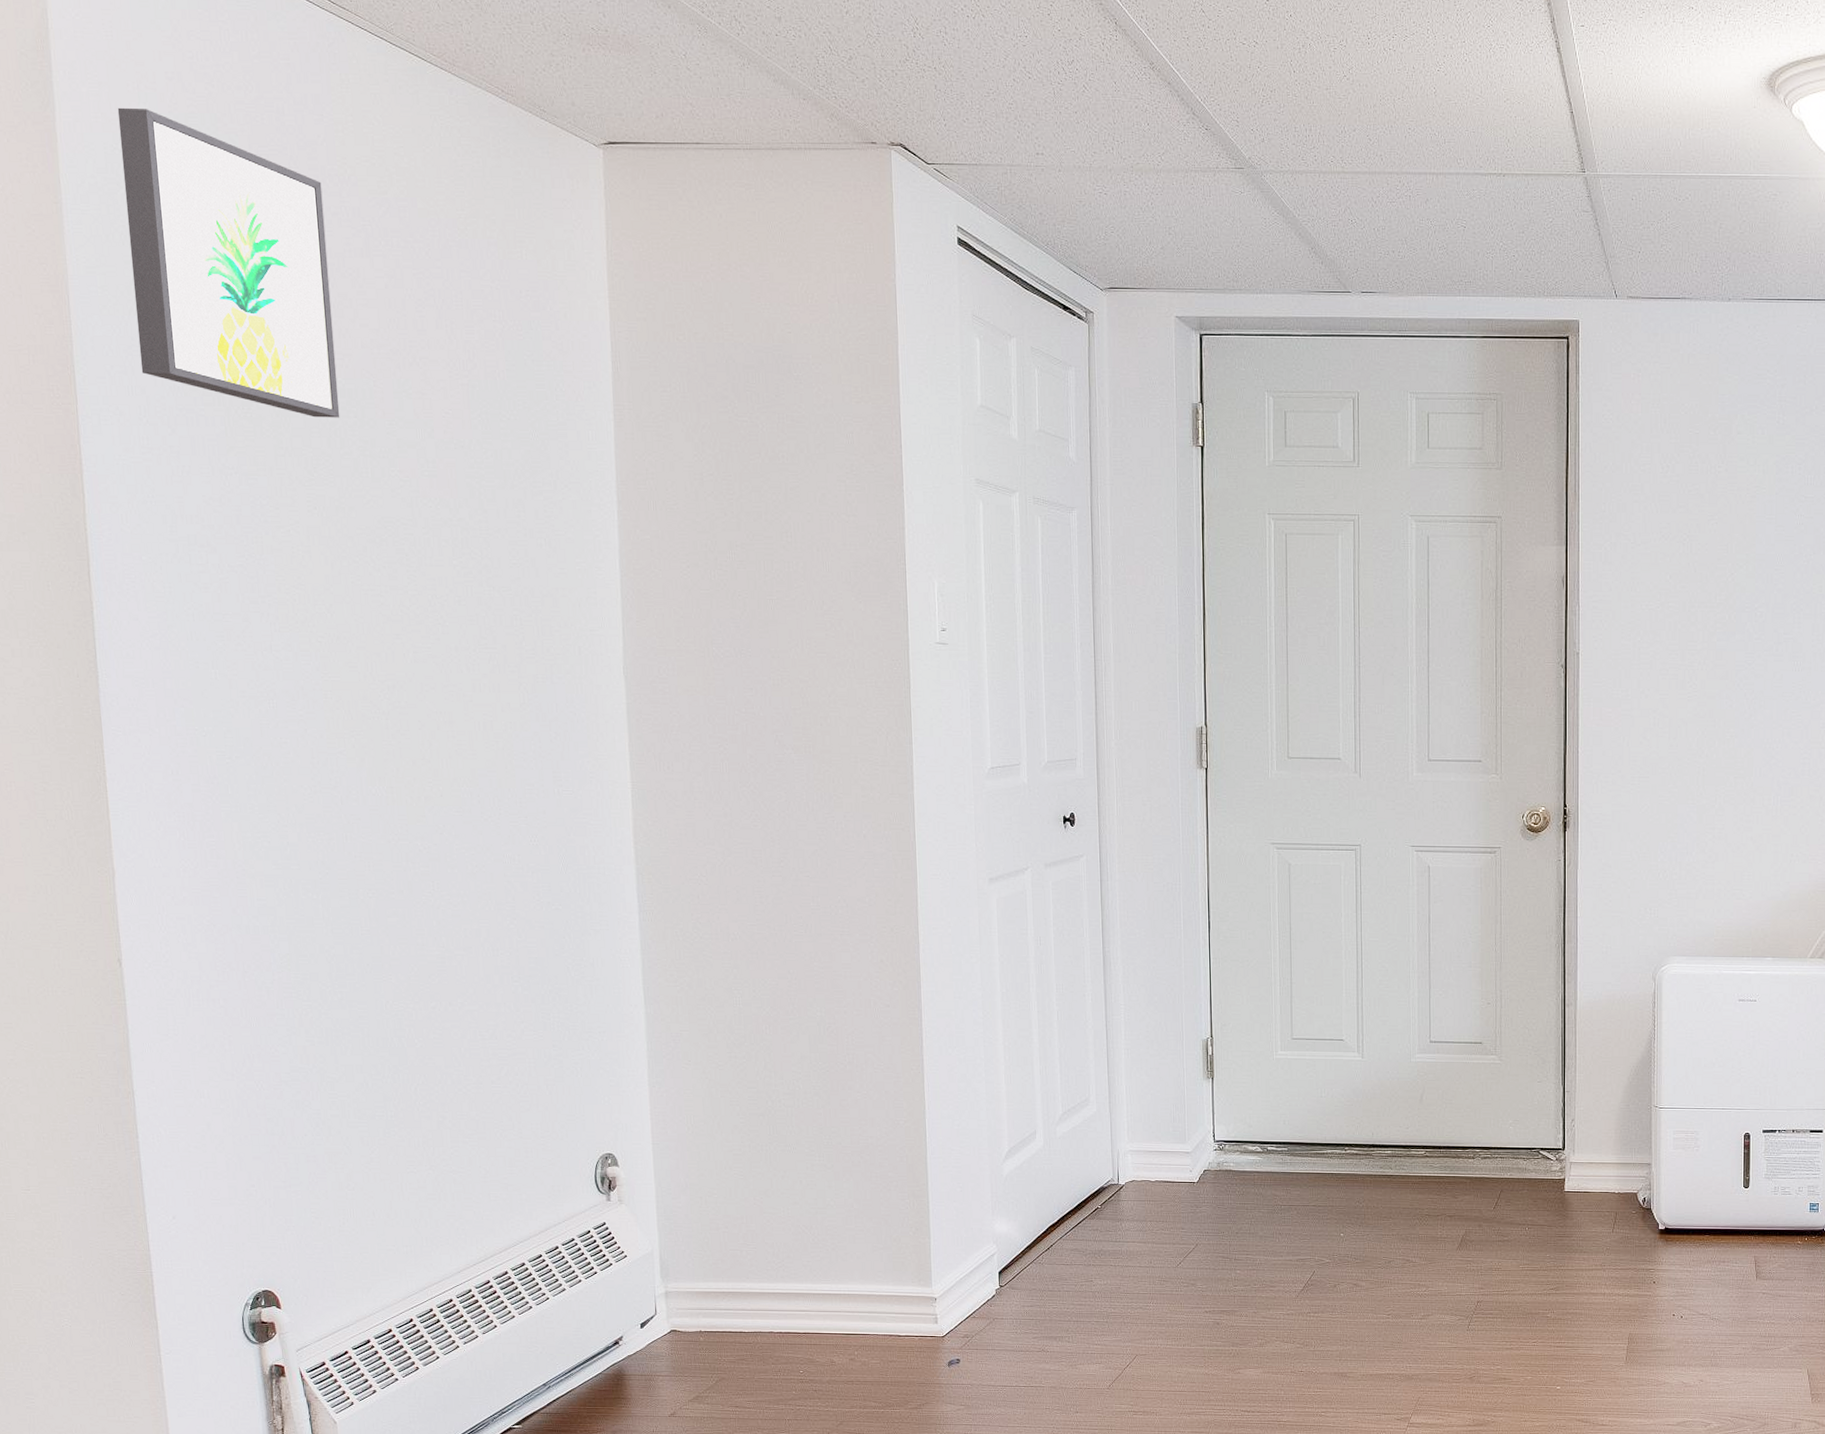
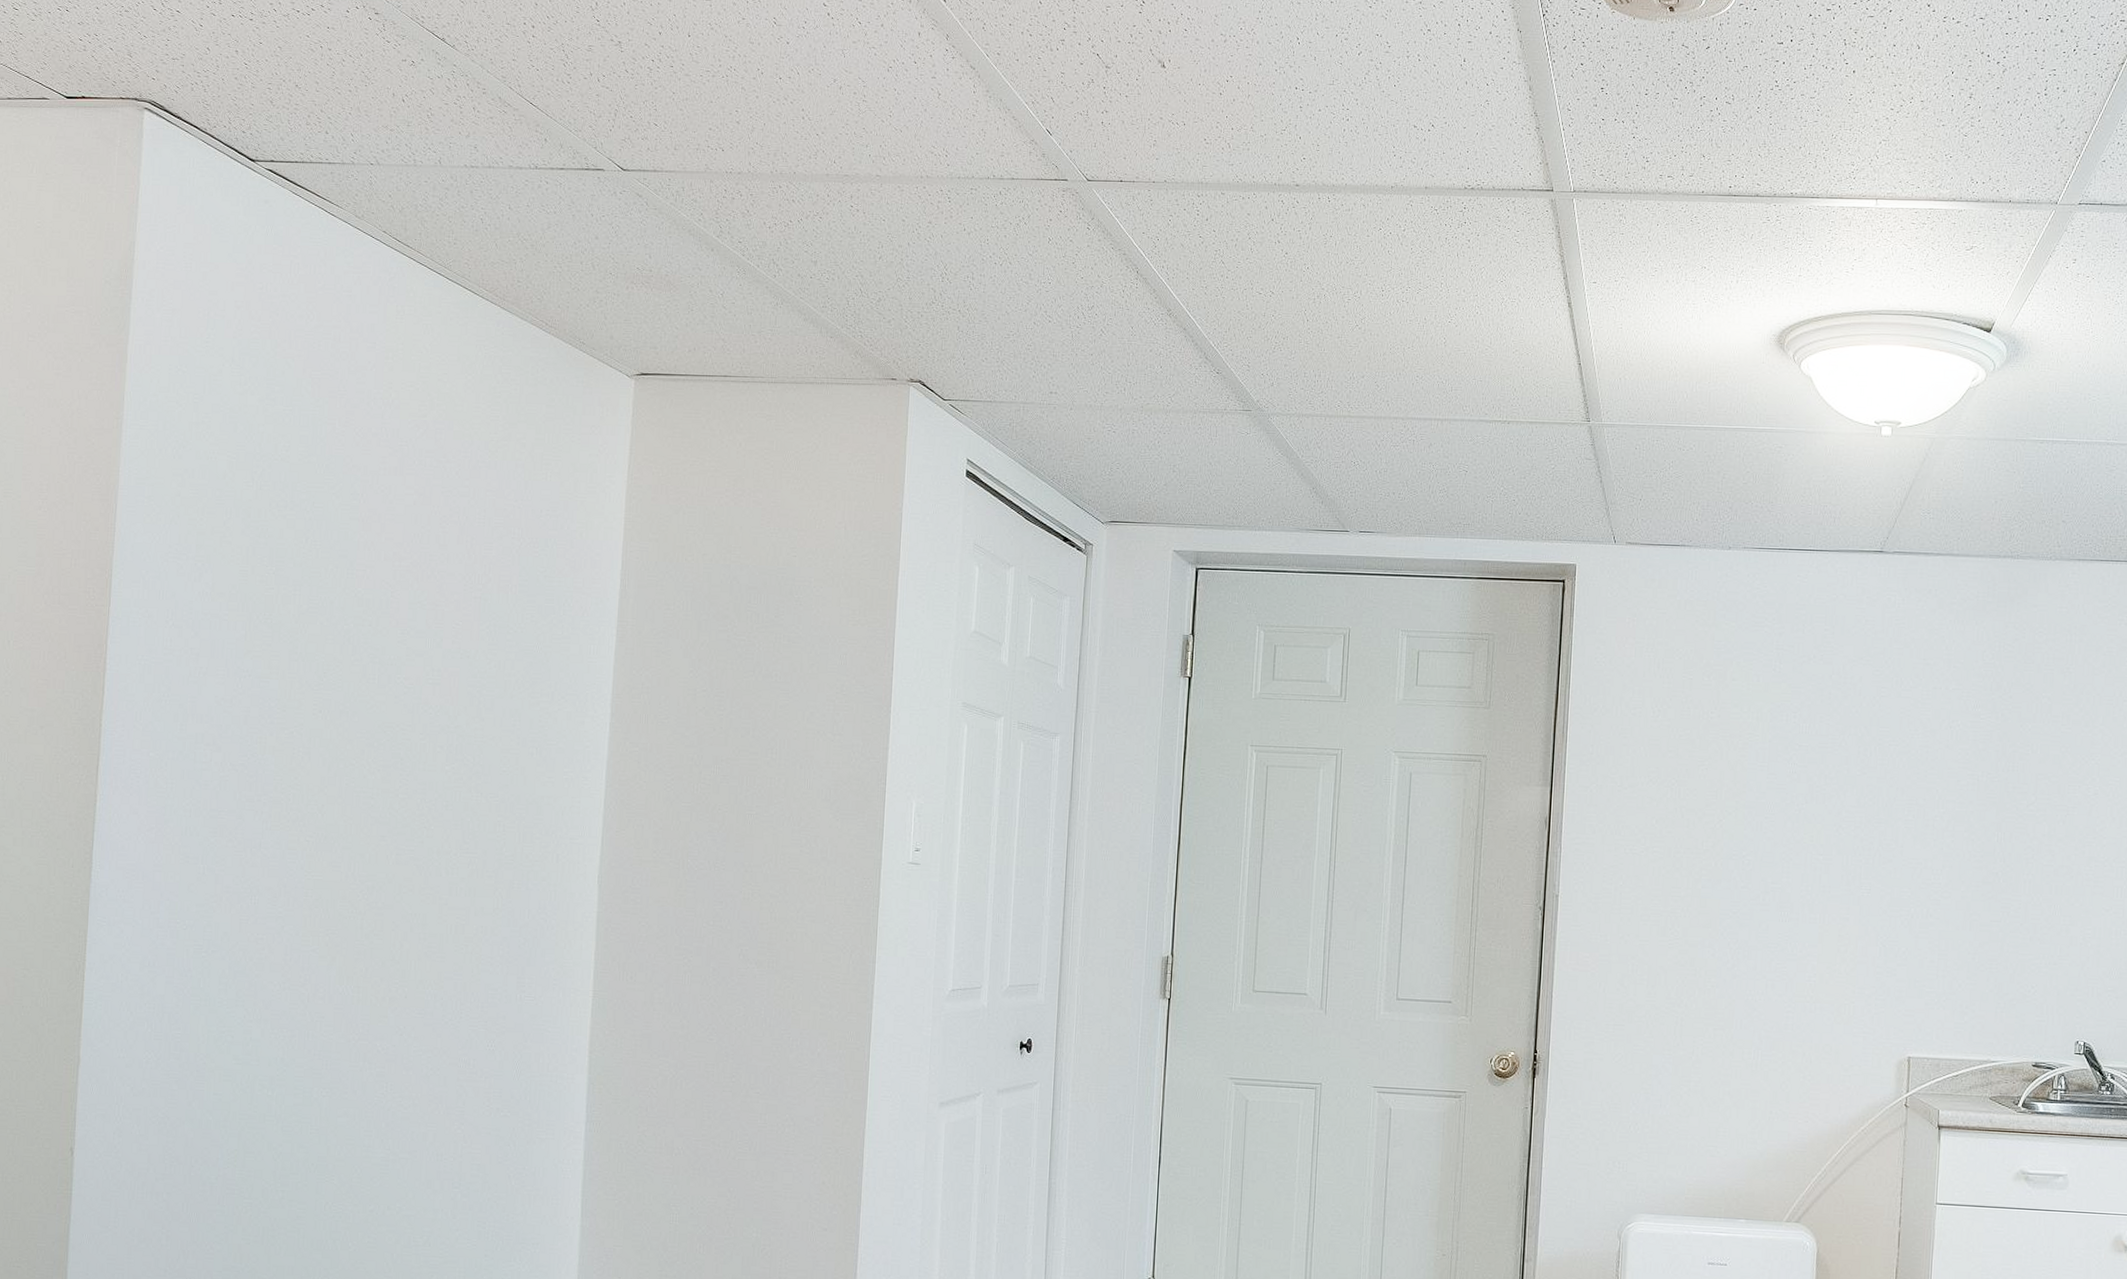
wall art: present [117,107,340,418] -> none [174,332,366,626]

